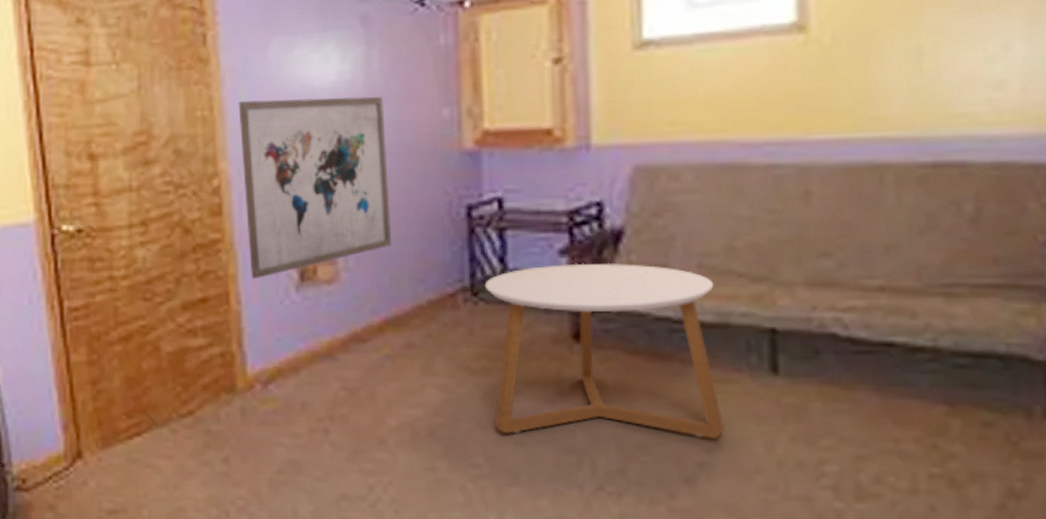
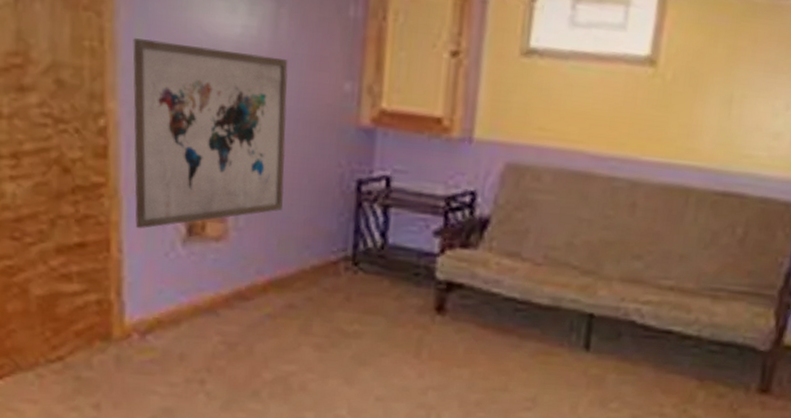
coffee table: present [484,262,724,438] -> none [361,244,554,400]

